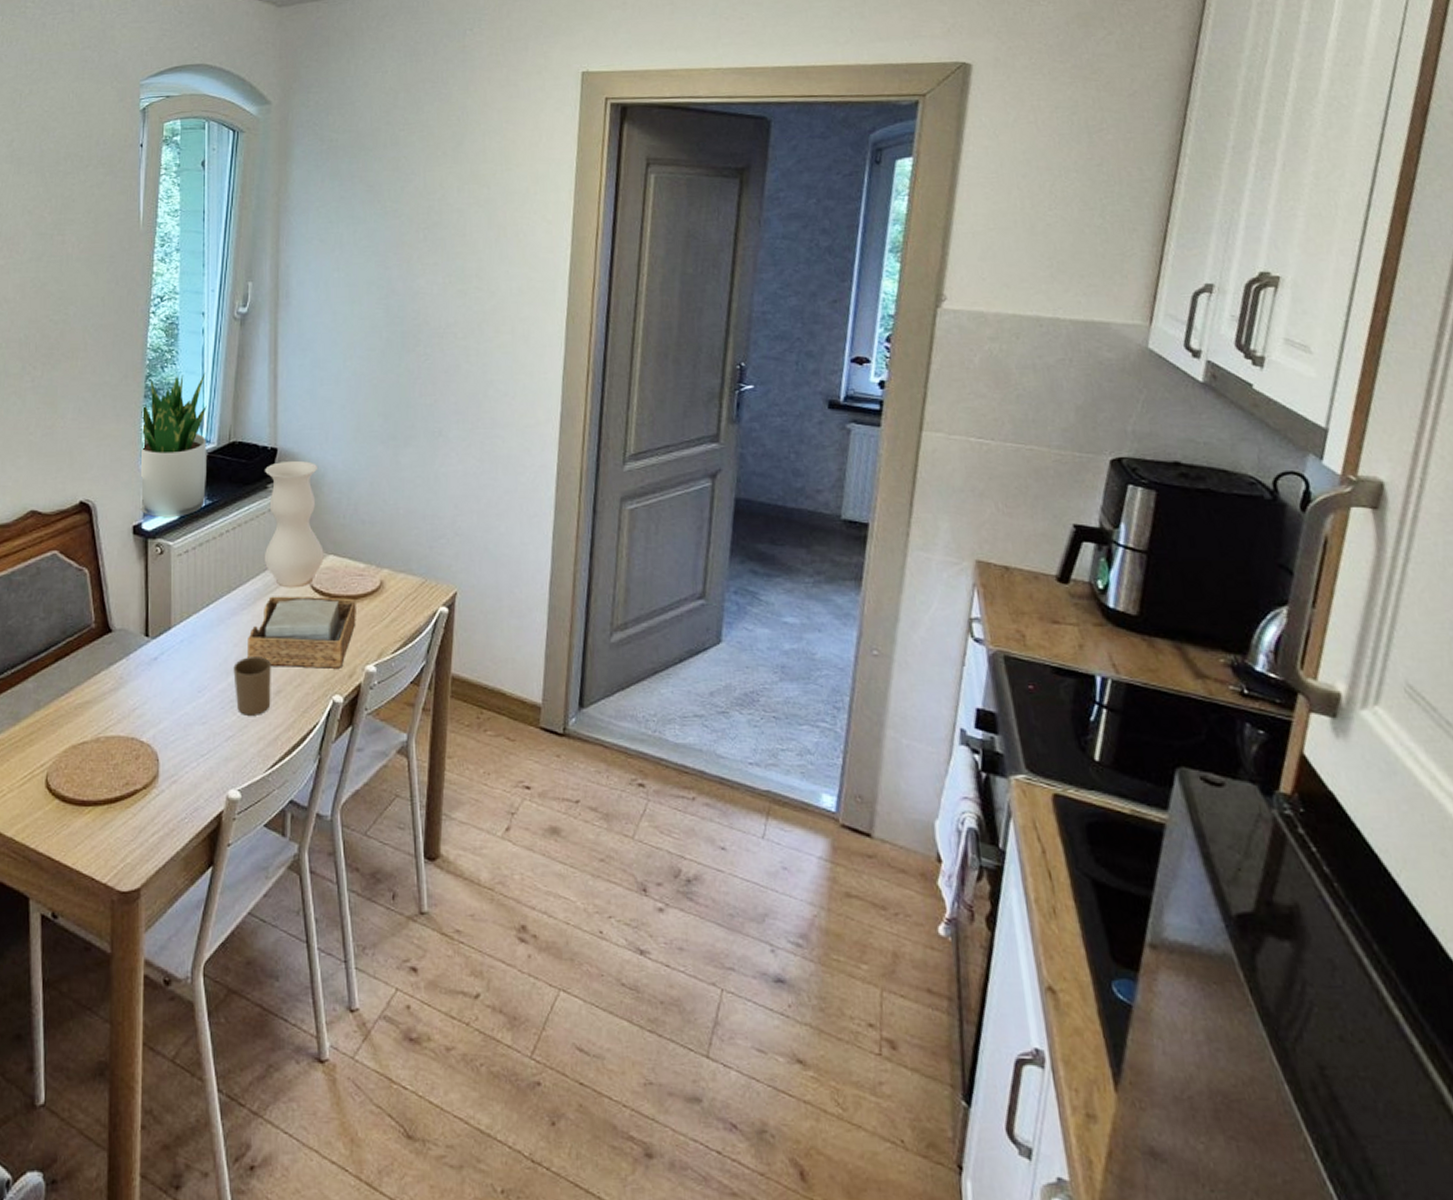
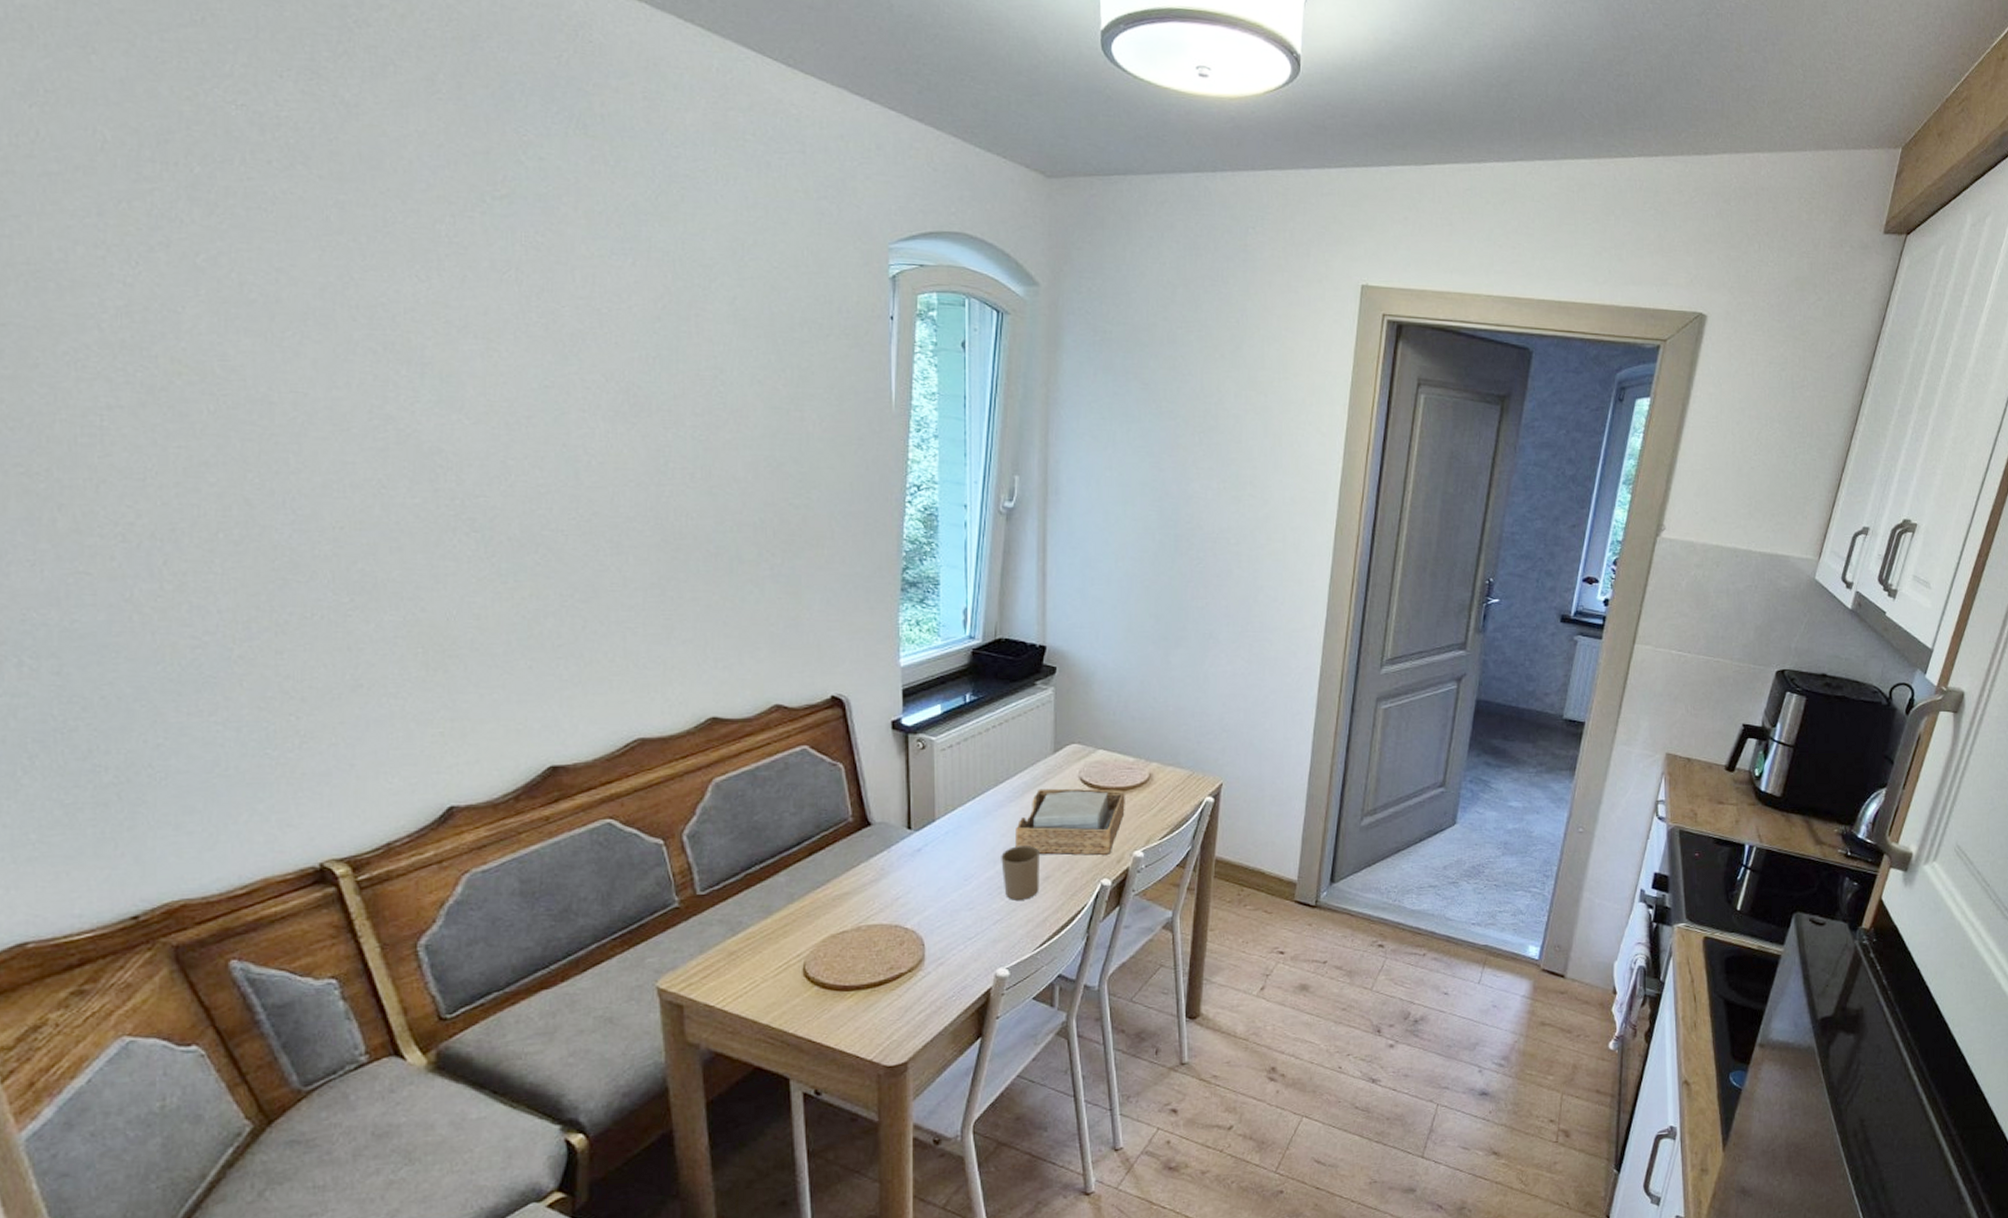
planter: present [139,372,207,518] -> none [898,567,971,713]
vase: present [264,460,324,588] -> none [1032,658,1093,781]

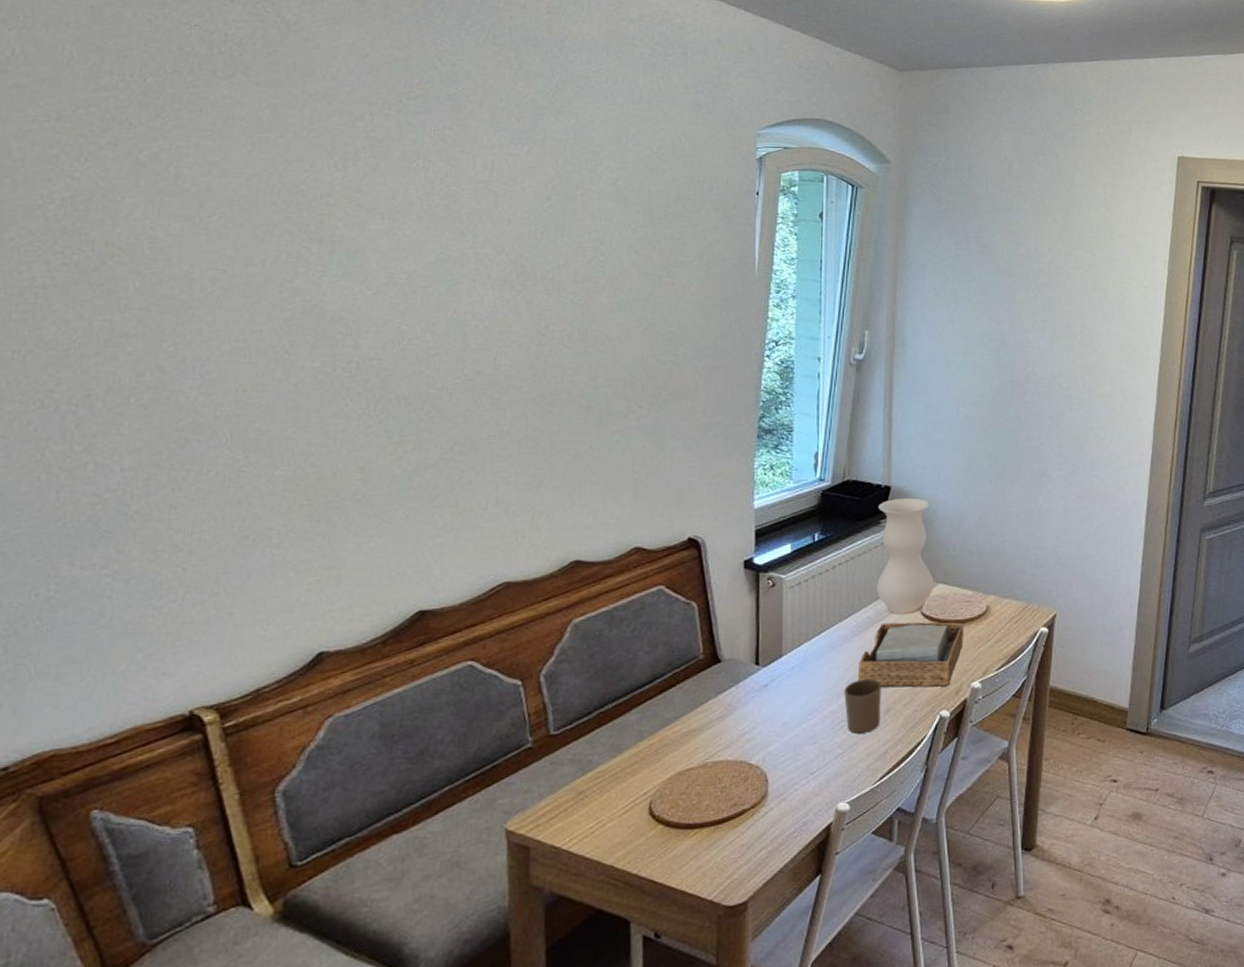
vase: none [1032,658,1093,781] -> present [876,497,934,615]

